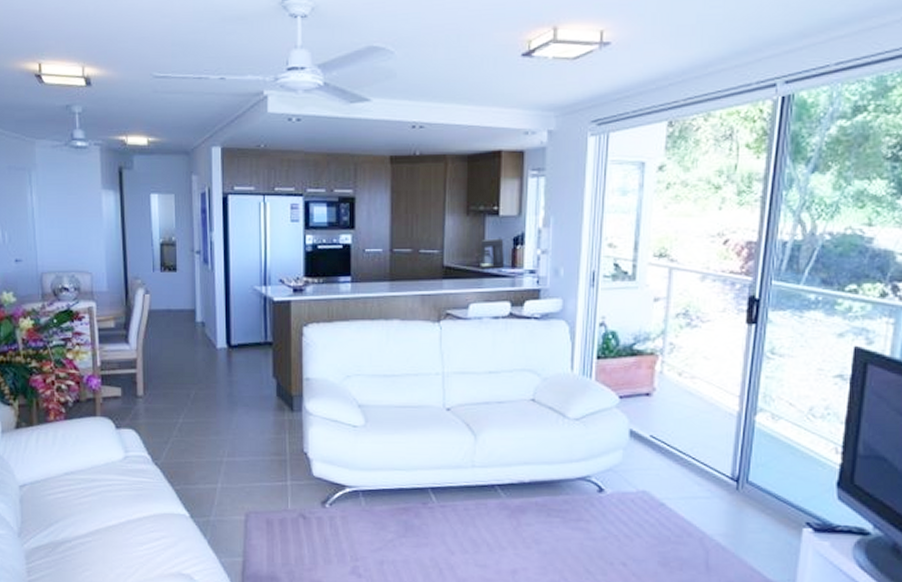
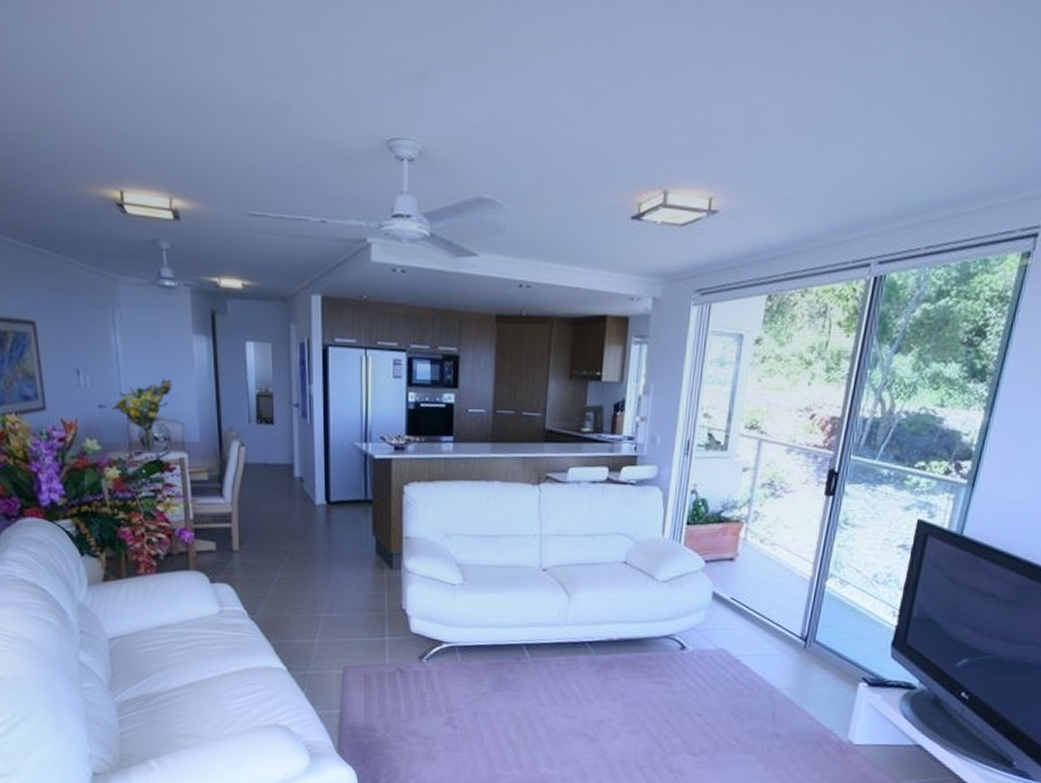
bouquet: none [27,231,82,304] -> present [112,377,172,454]

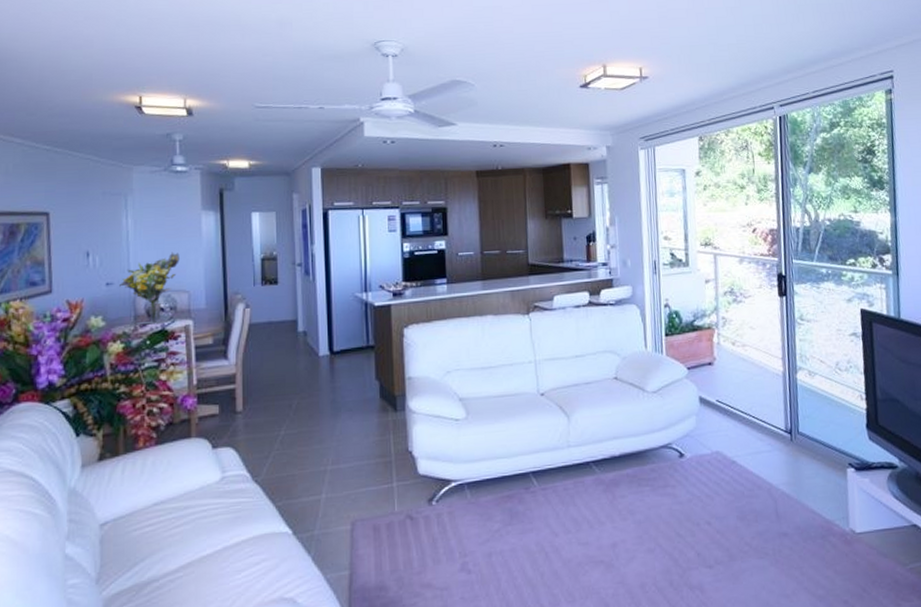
coffee maker: present [576,404,605,434] -> none [556,237,581,265]

